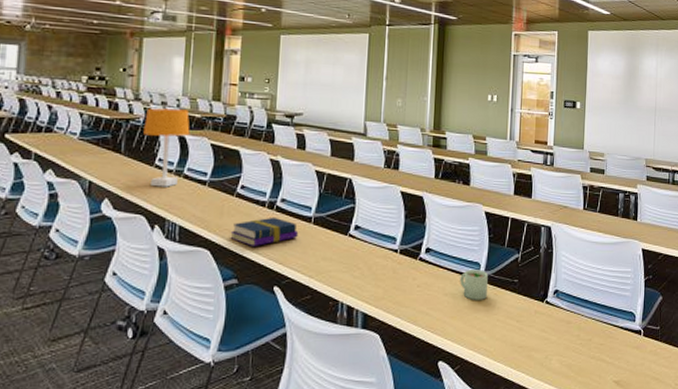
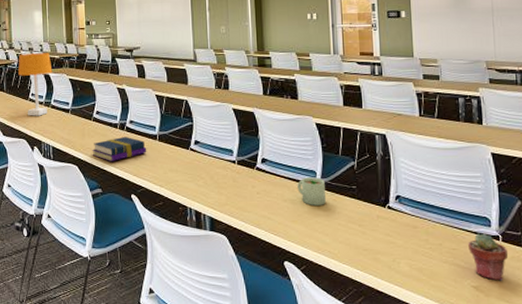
potted succulent: none [614,328,647,375] -> present [468,233,508,281]

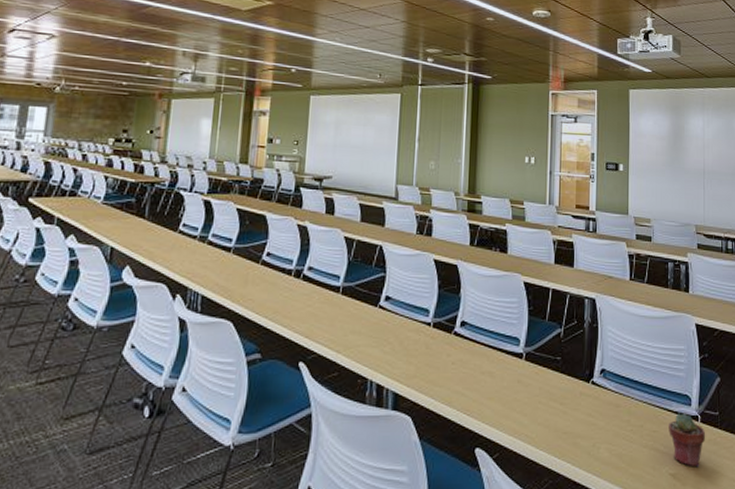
desk lamp: present [18,53,53,116] -> none [168,171,216,254]
book: present [92,136,147,161] -> none [254,286,326,318]
mug: present [297,177,326,206] -> none [498,345,528,379]

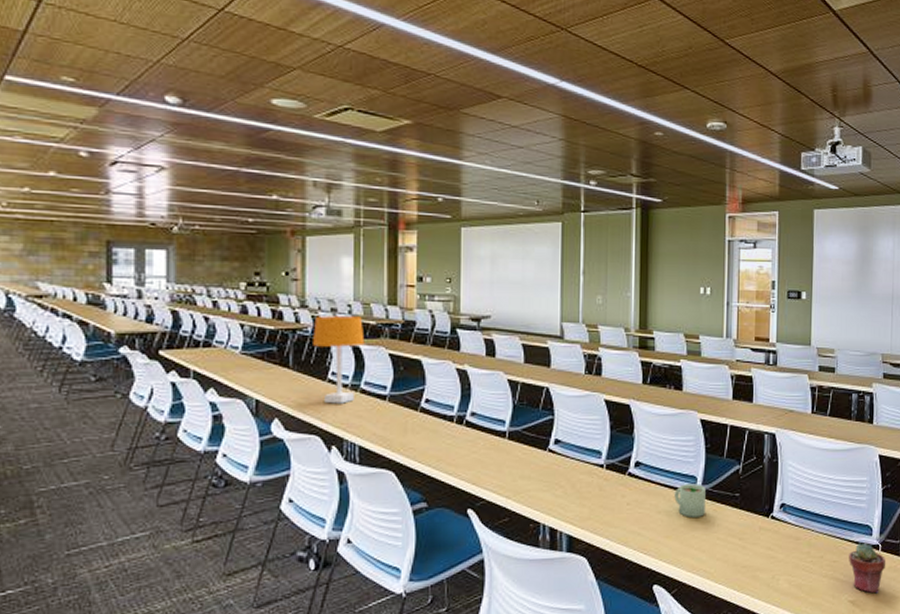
desk lamp: none [168,171,216,254] -> present [313,316,365,404]
mug: none [498,345,528,379] -> present [674,484,706,517]

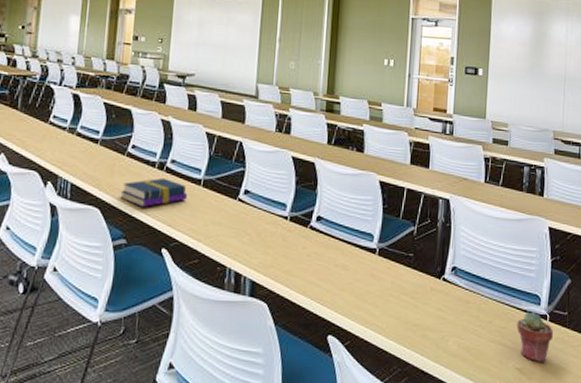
desk lamp: present [313,316,365,404] -> none [39,65,84,144]
book: none [416,432,492,466] -> present [120,177,188,207]
mug: present [674,484,706,517] -> none [351,241,381,273]

